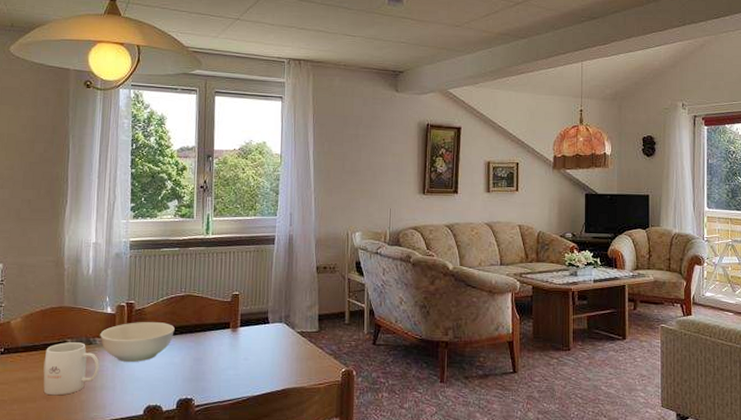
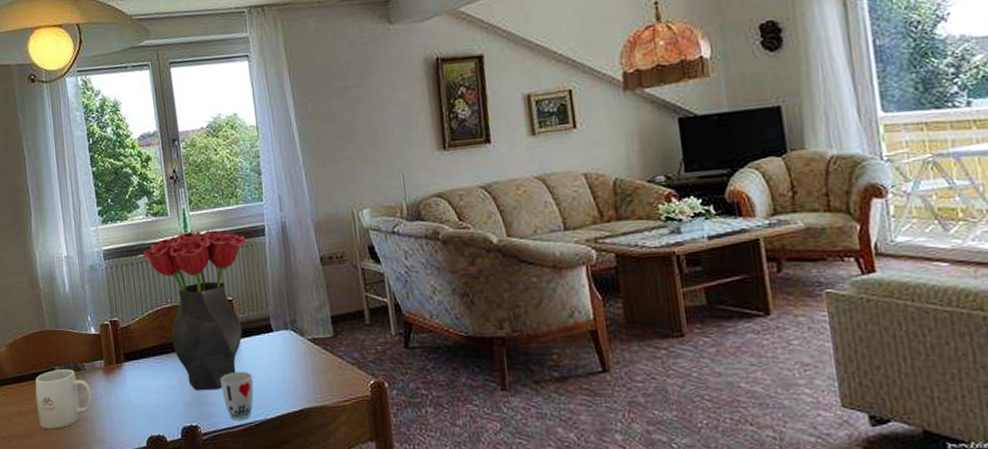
bowl: present [100,322,175,362] -> none [87,340,167,388]
bouquet: none [166,234,258,368] -> present [142,230,246,390]
cup: none [218,354,247,395] -> present [220,371,254,420]

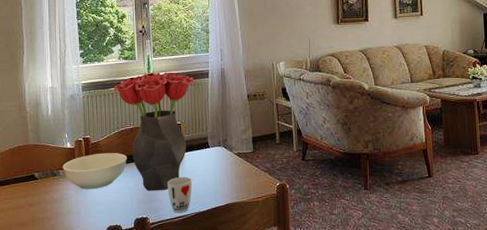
mug: present [34,369,93,430] -> none [16,175,64,223]
bowl: none [87,340,167,388] -> present [62,153,127,189]

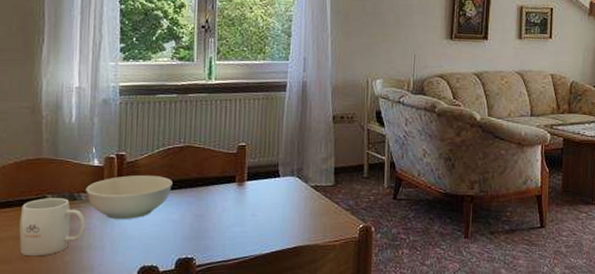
mug: none [16,175,64,223] -> present [19,198,86,257]
bouquet: present [113,72,194,191] -> none [161,79,267,225]
cup: present [167,176,193,213] -> none [222,210,255,254]

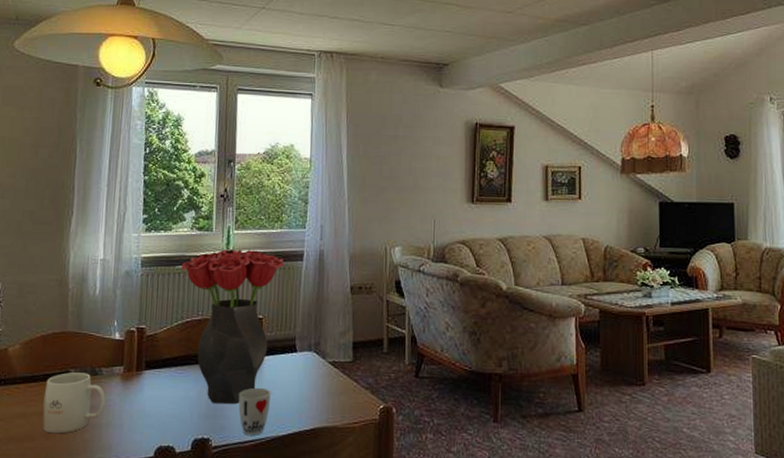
bowl: present [86,175,173,219] -> none [106,349,190,396]
bouquet: none [161,79,267,225] -> present [181,249,284,404]
cup: none [222,210,255,254] -> present [238,387,272,435]

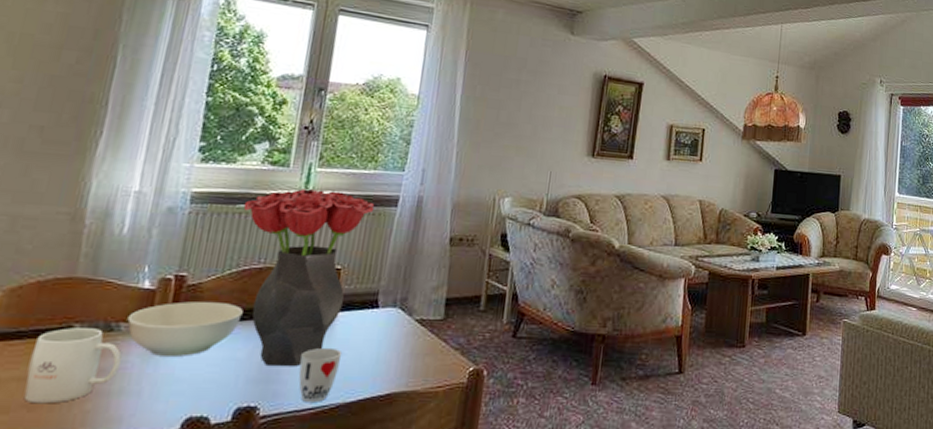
bowl: none [106,349,190,396] -> present [127,301,243,356]

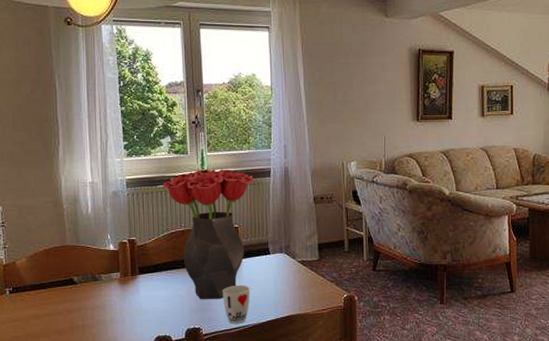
mug: present [23,328,122,404] -> none [52,279,107,330]
bowl: present [127,301,243,356] -> none [105,257,178,296]

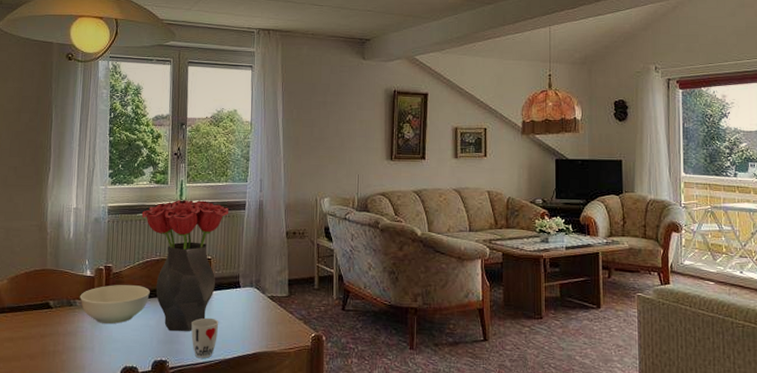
bowl: none [105,257,178,296] -> present [80,285,150,324]

